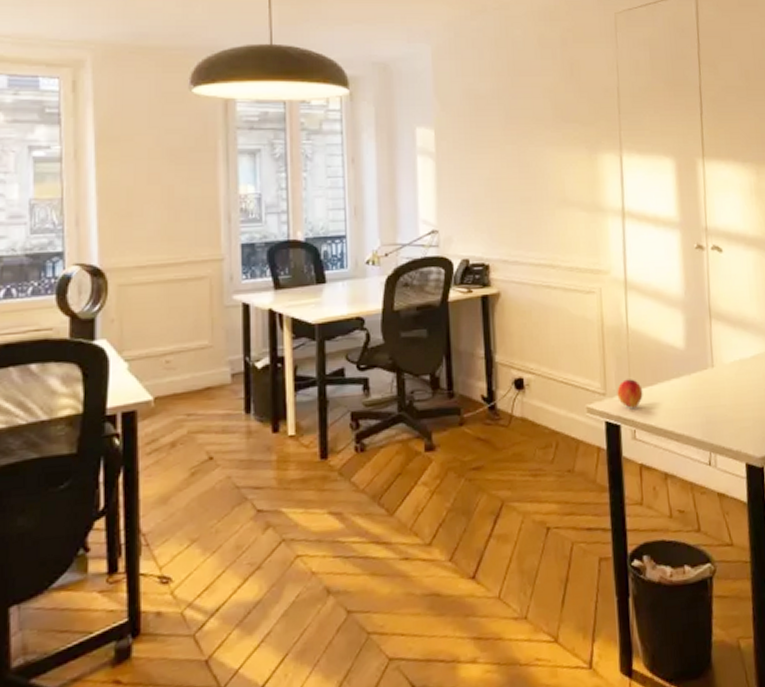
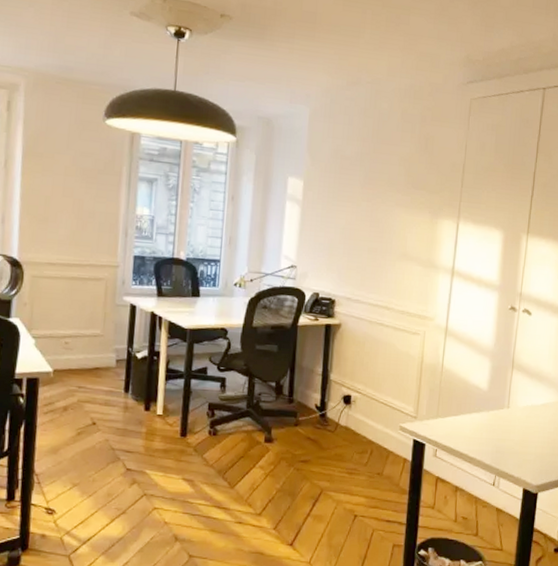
peach: present [617,379,643,408] -> none [426,408,448,432]

